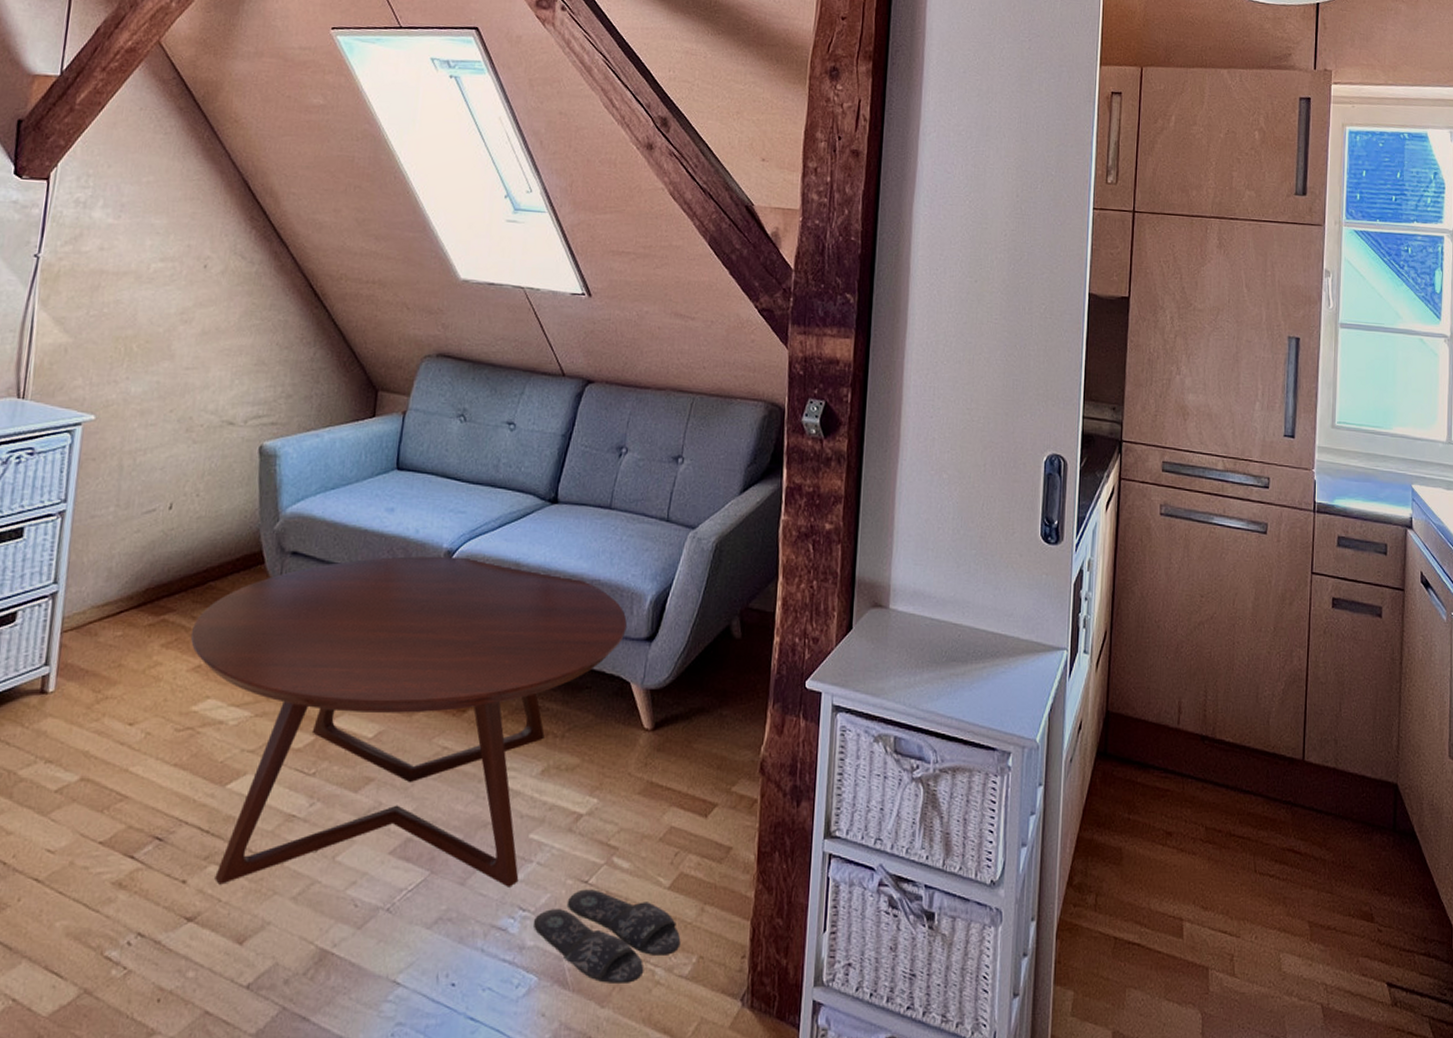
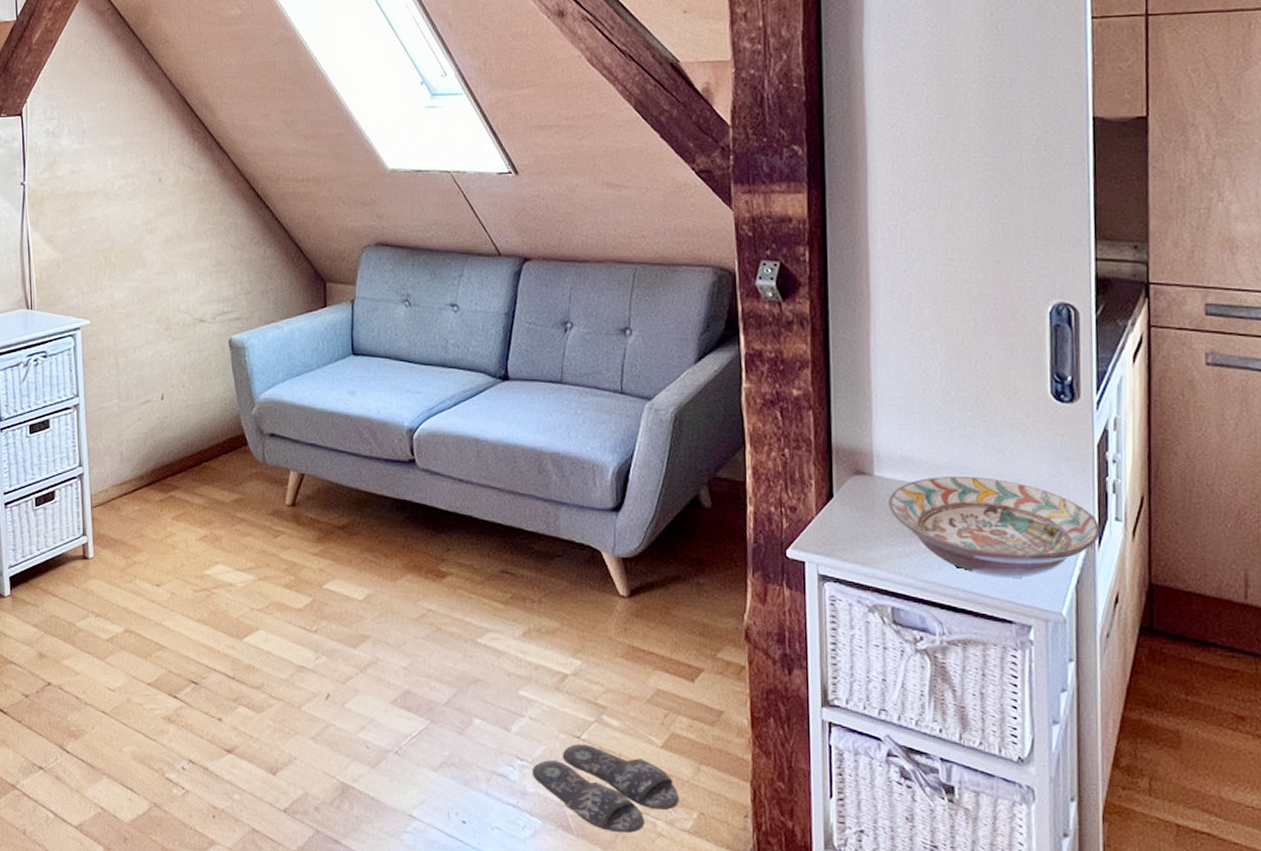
coffee table: present [190,556,627,887] -> none [195,434,591,739]
decorative bowl: none [900,610,1071,708] -> present [889,475,1100,579]

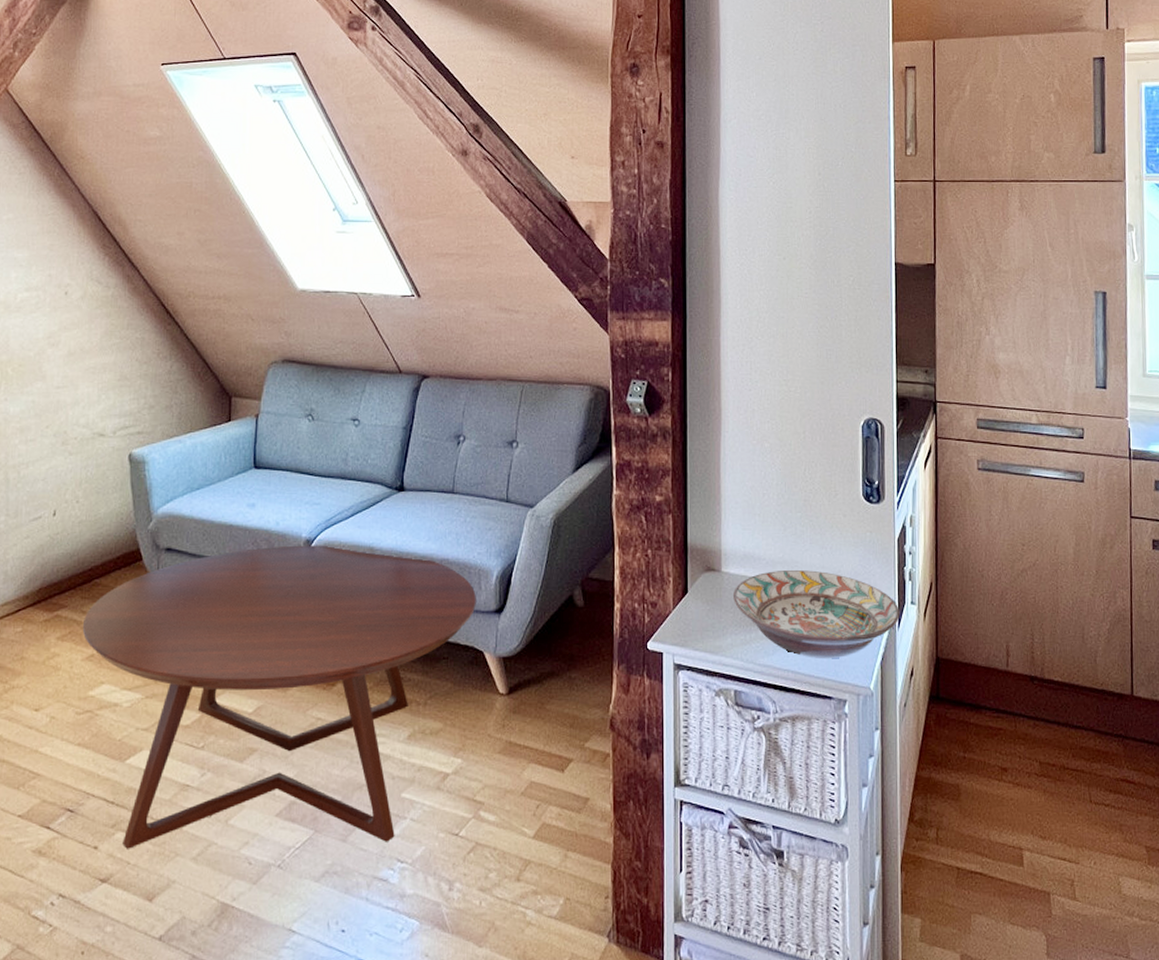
coffee table: none [195,434,591,739] -> present [82,545,476,849]
slippers: present [533,744,680,833] -> none [412,841,548,925]

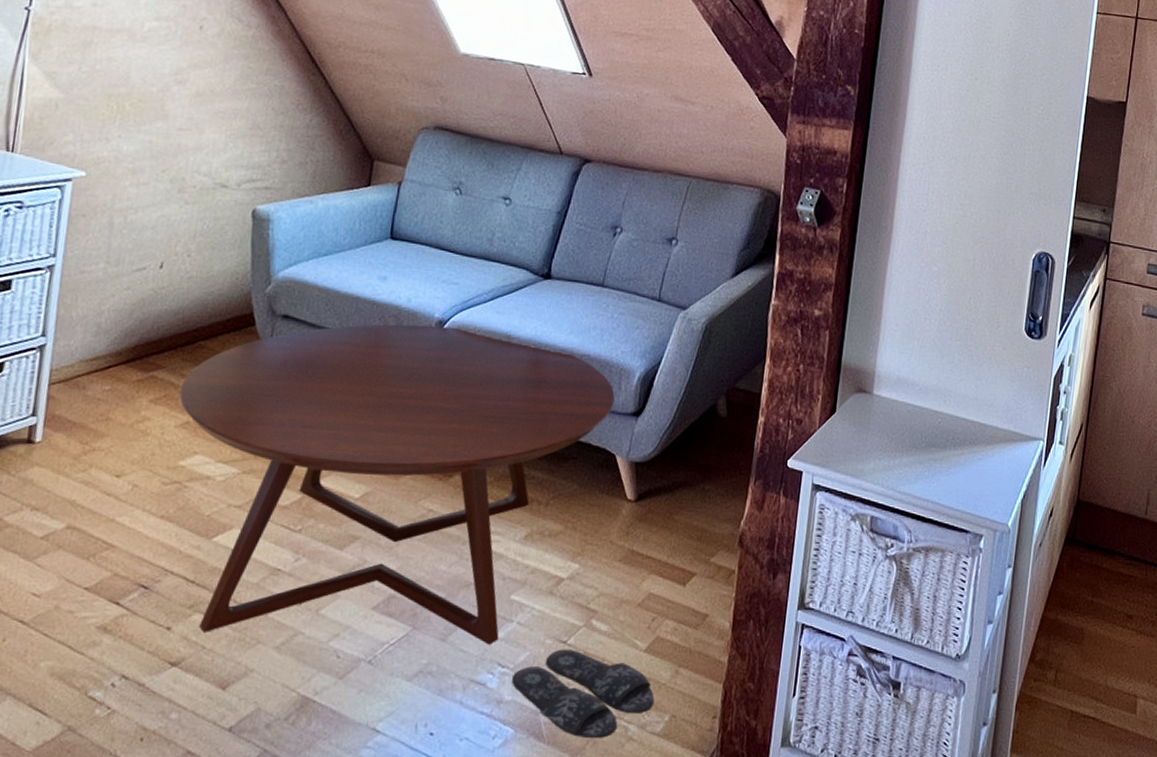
slippers: none [412,841,548,925] -> present [512,649,655,738]
decorative bowl: present [733,569,900,660] -> none [881,398,1047,493]

